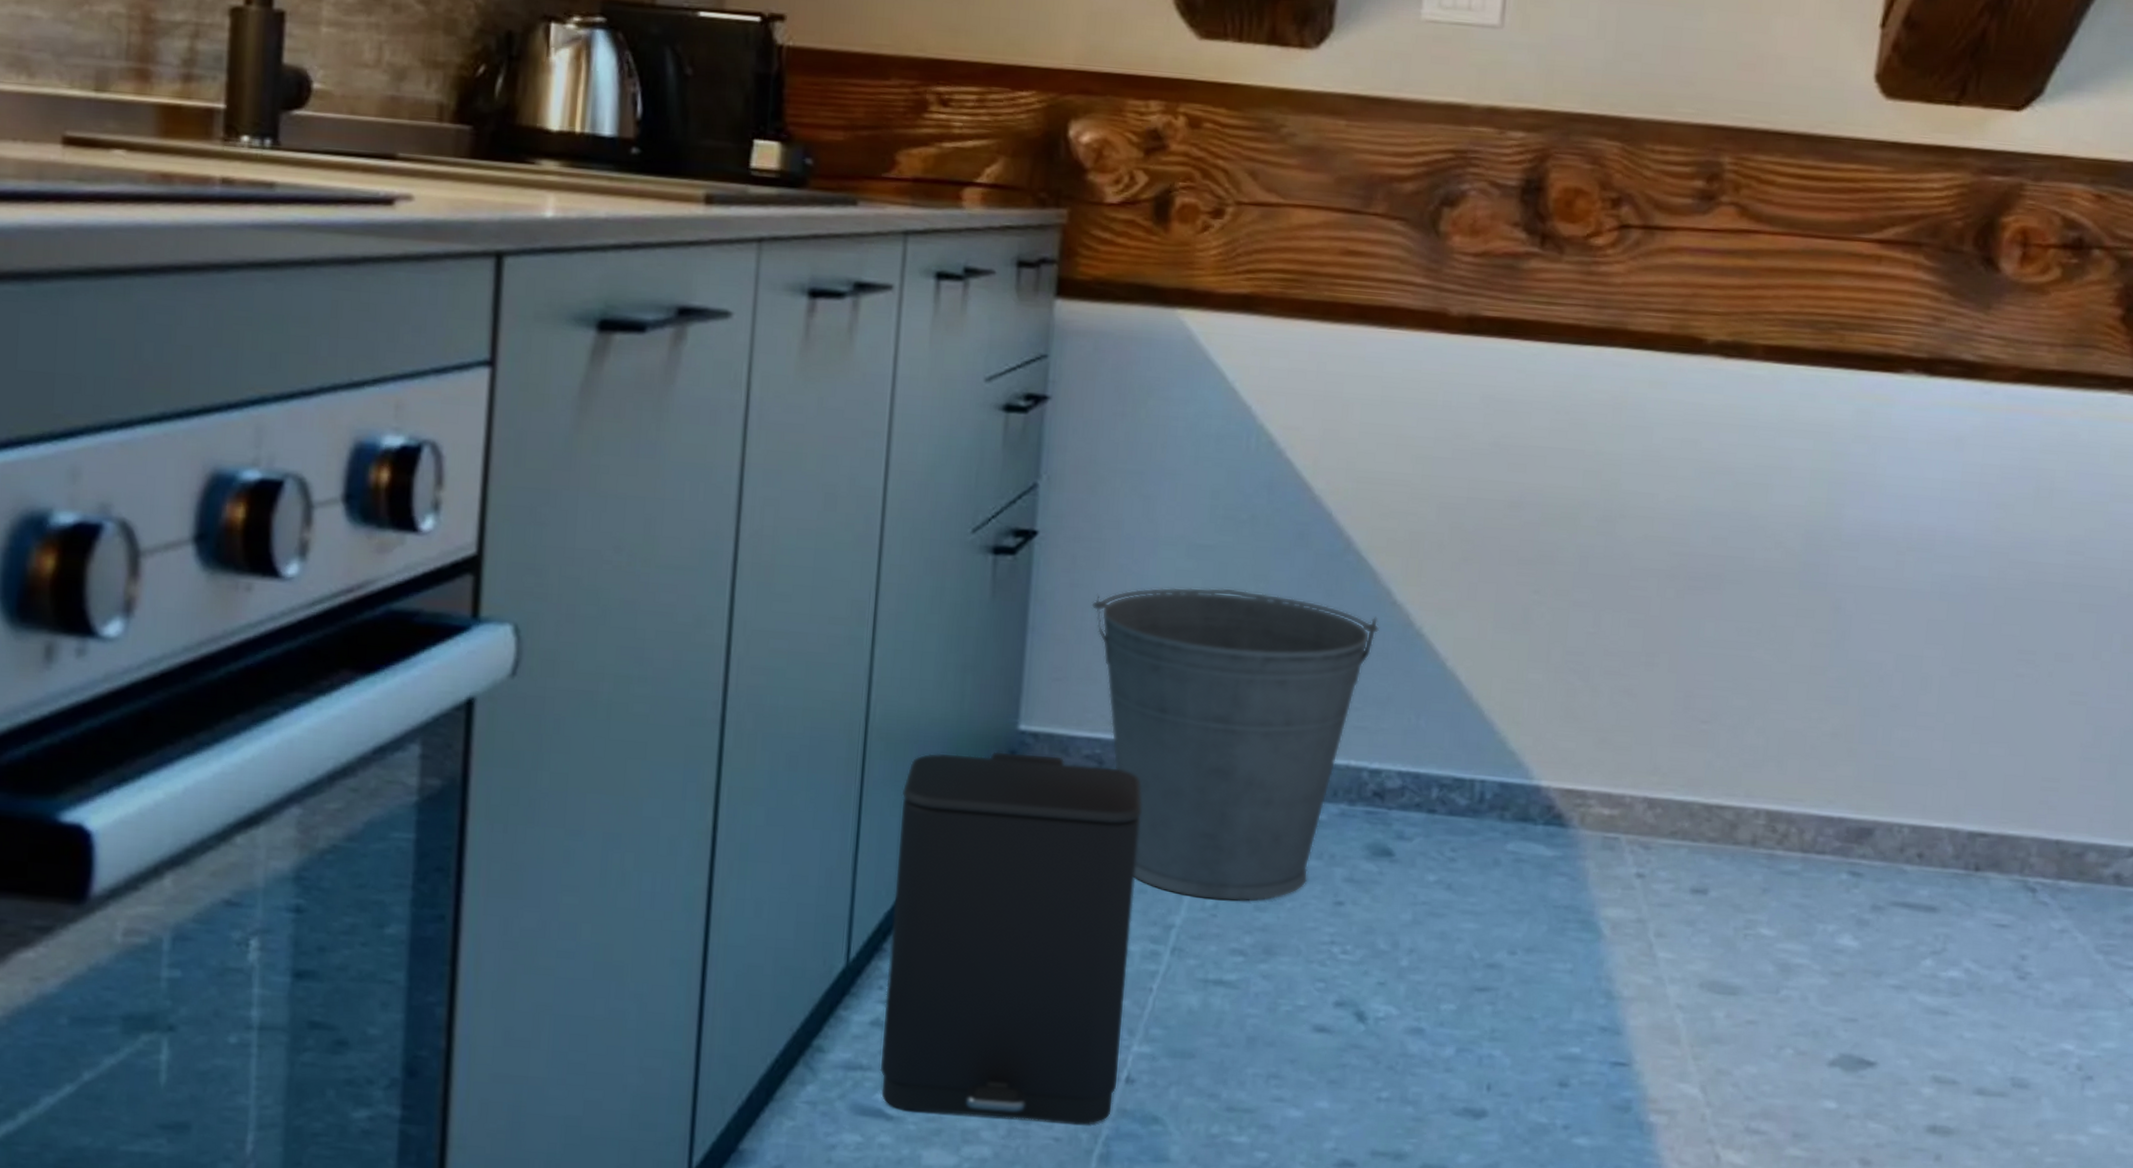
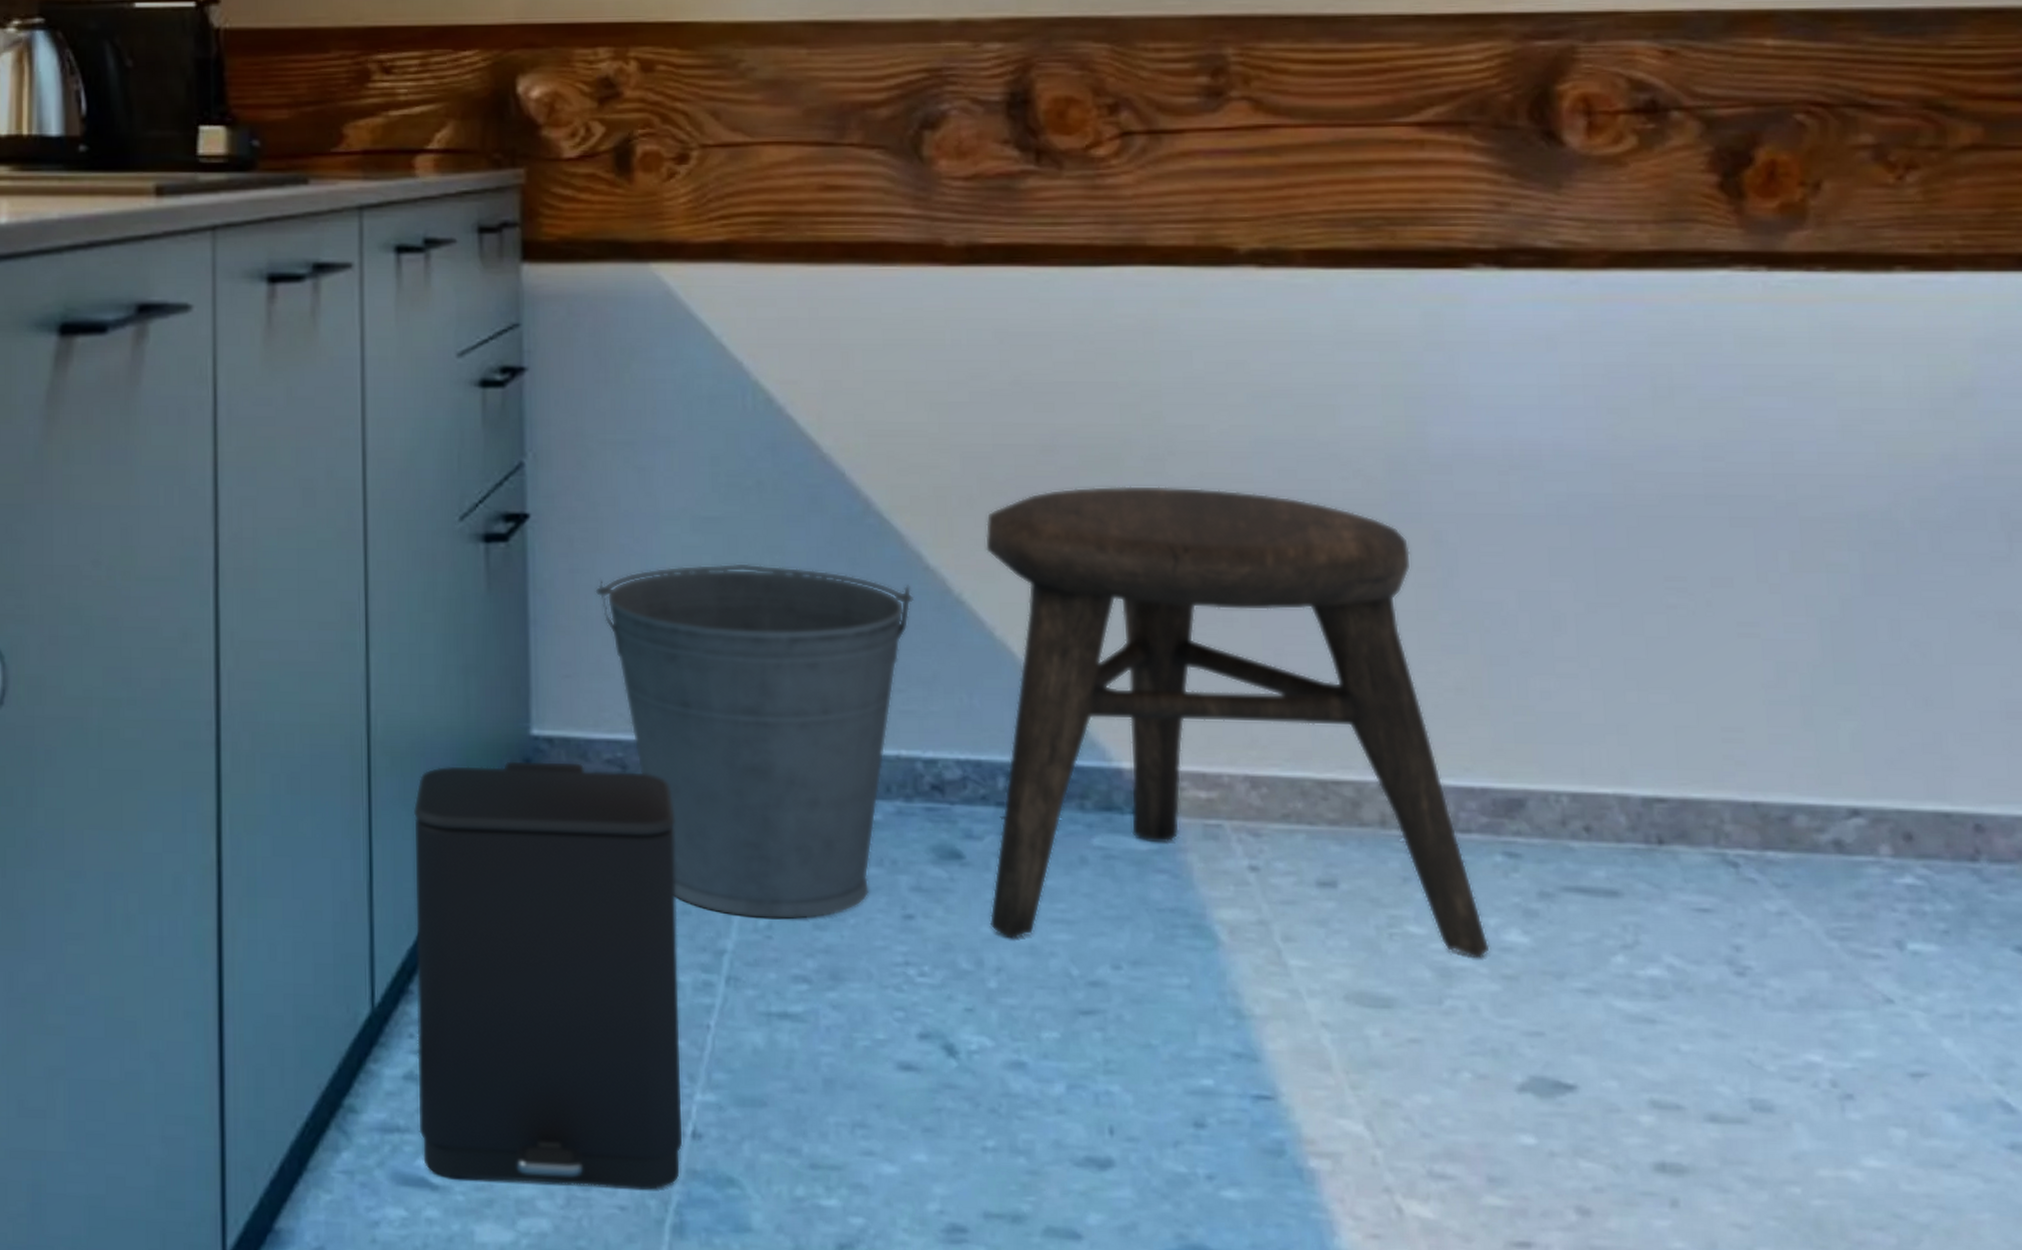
stool: none [1408,540,1825,957] -> present [984,486,1490,958]

